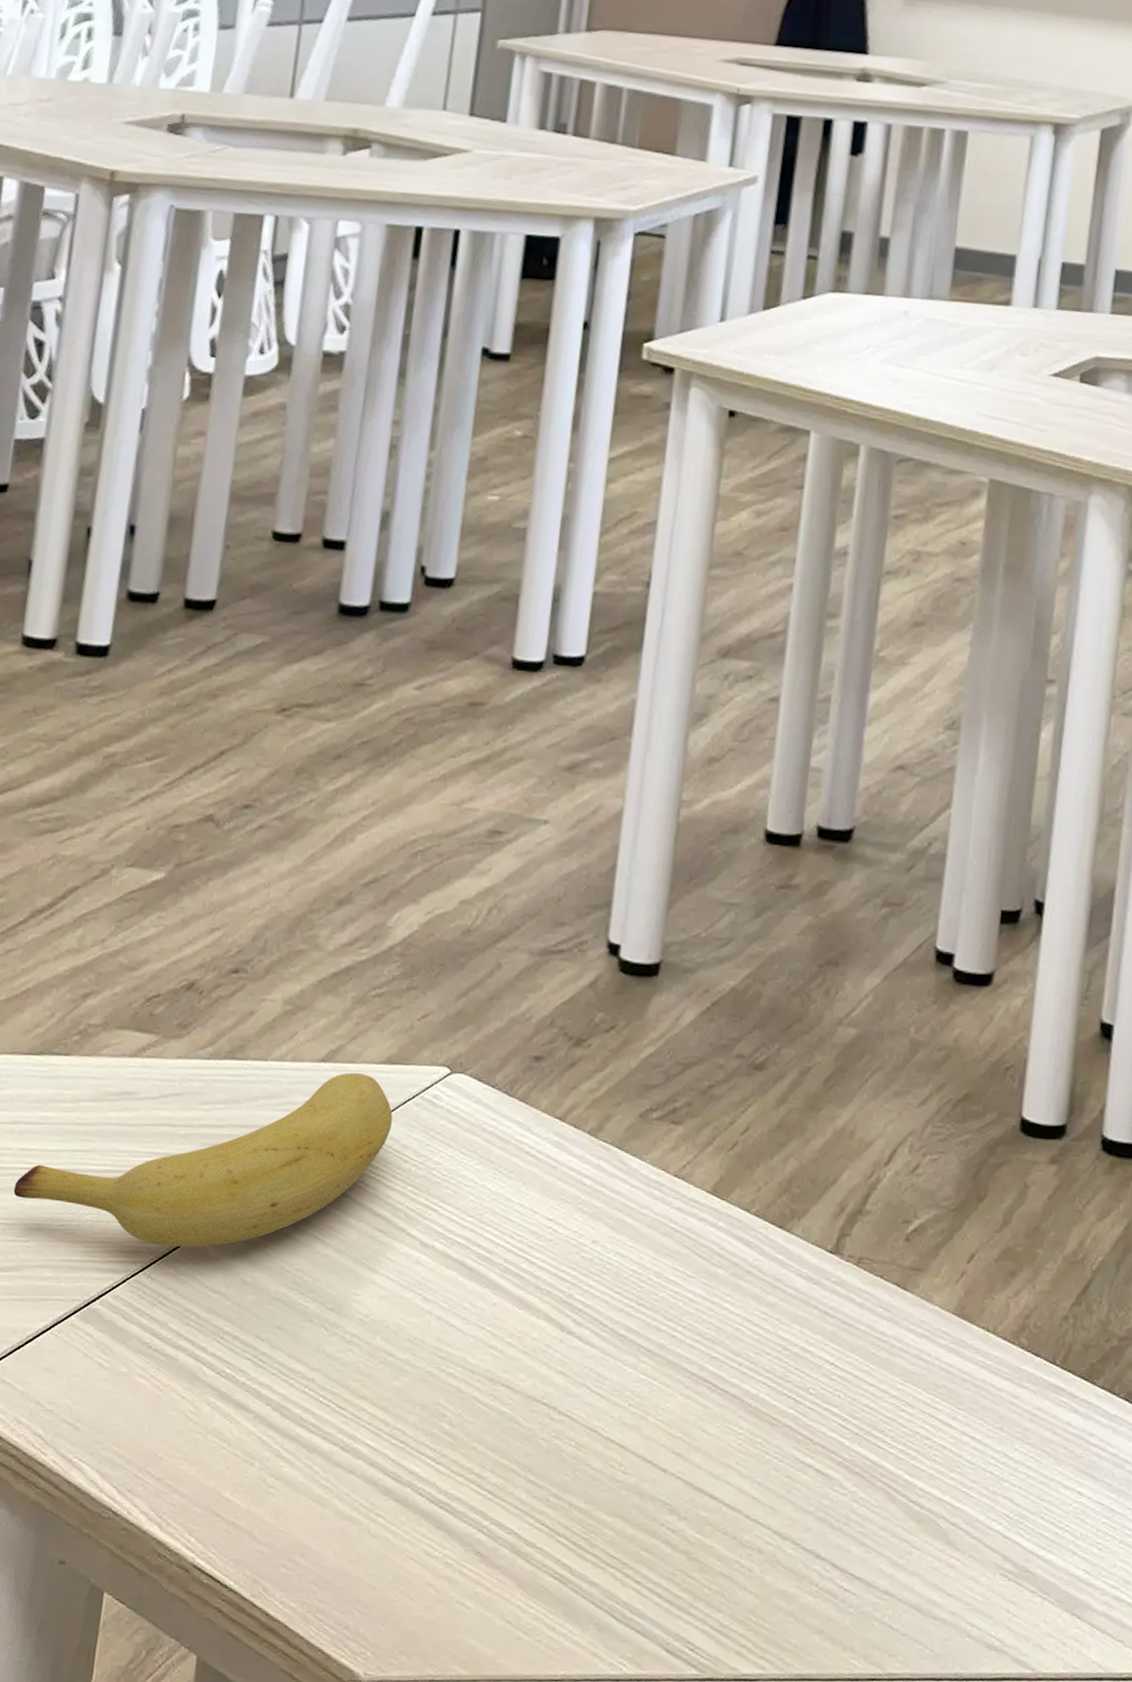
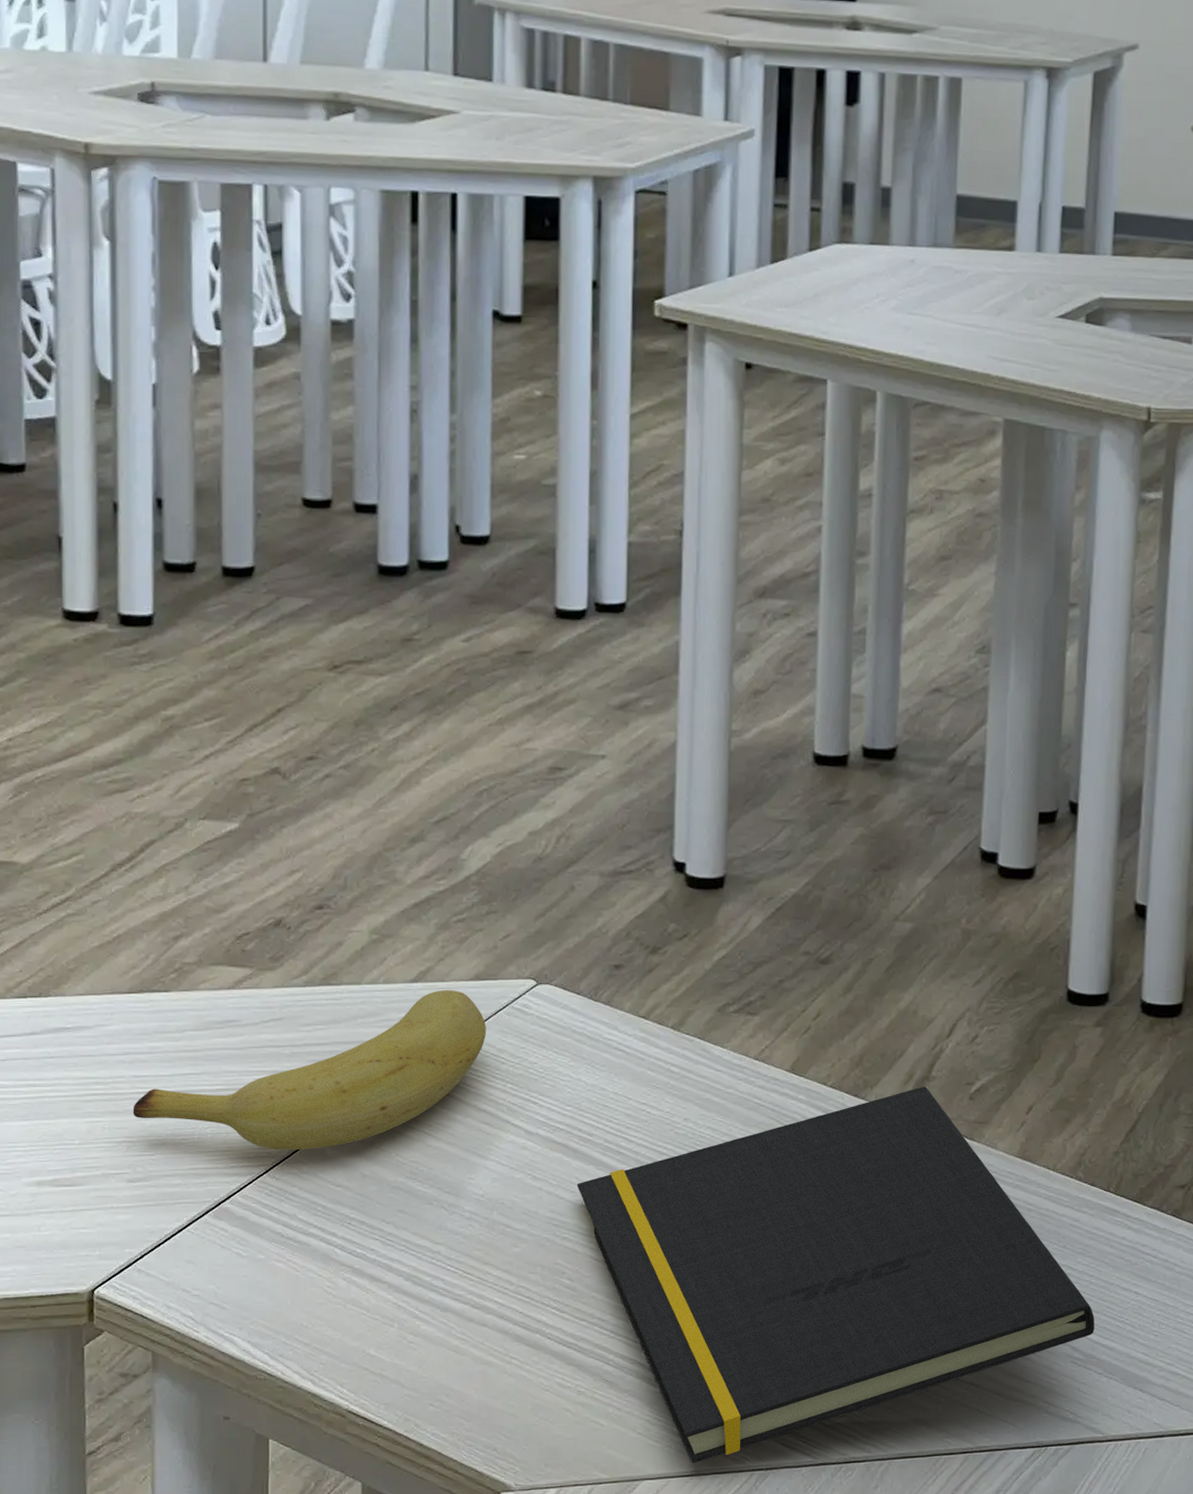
notepad: none [469,1221,1031,1666] -> present [576,1086,1095,1464]

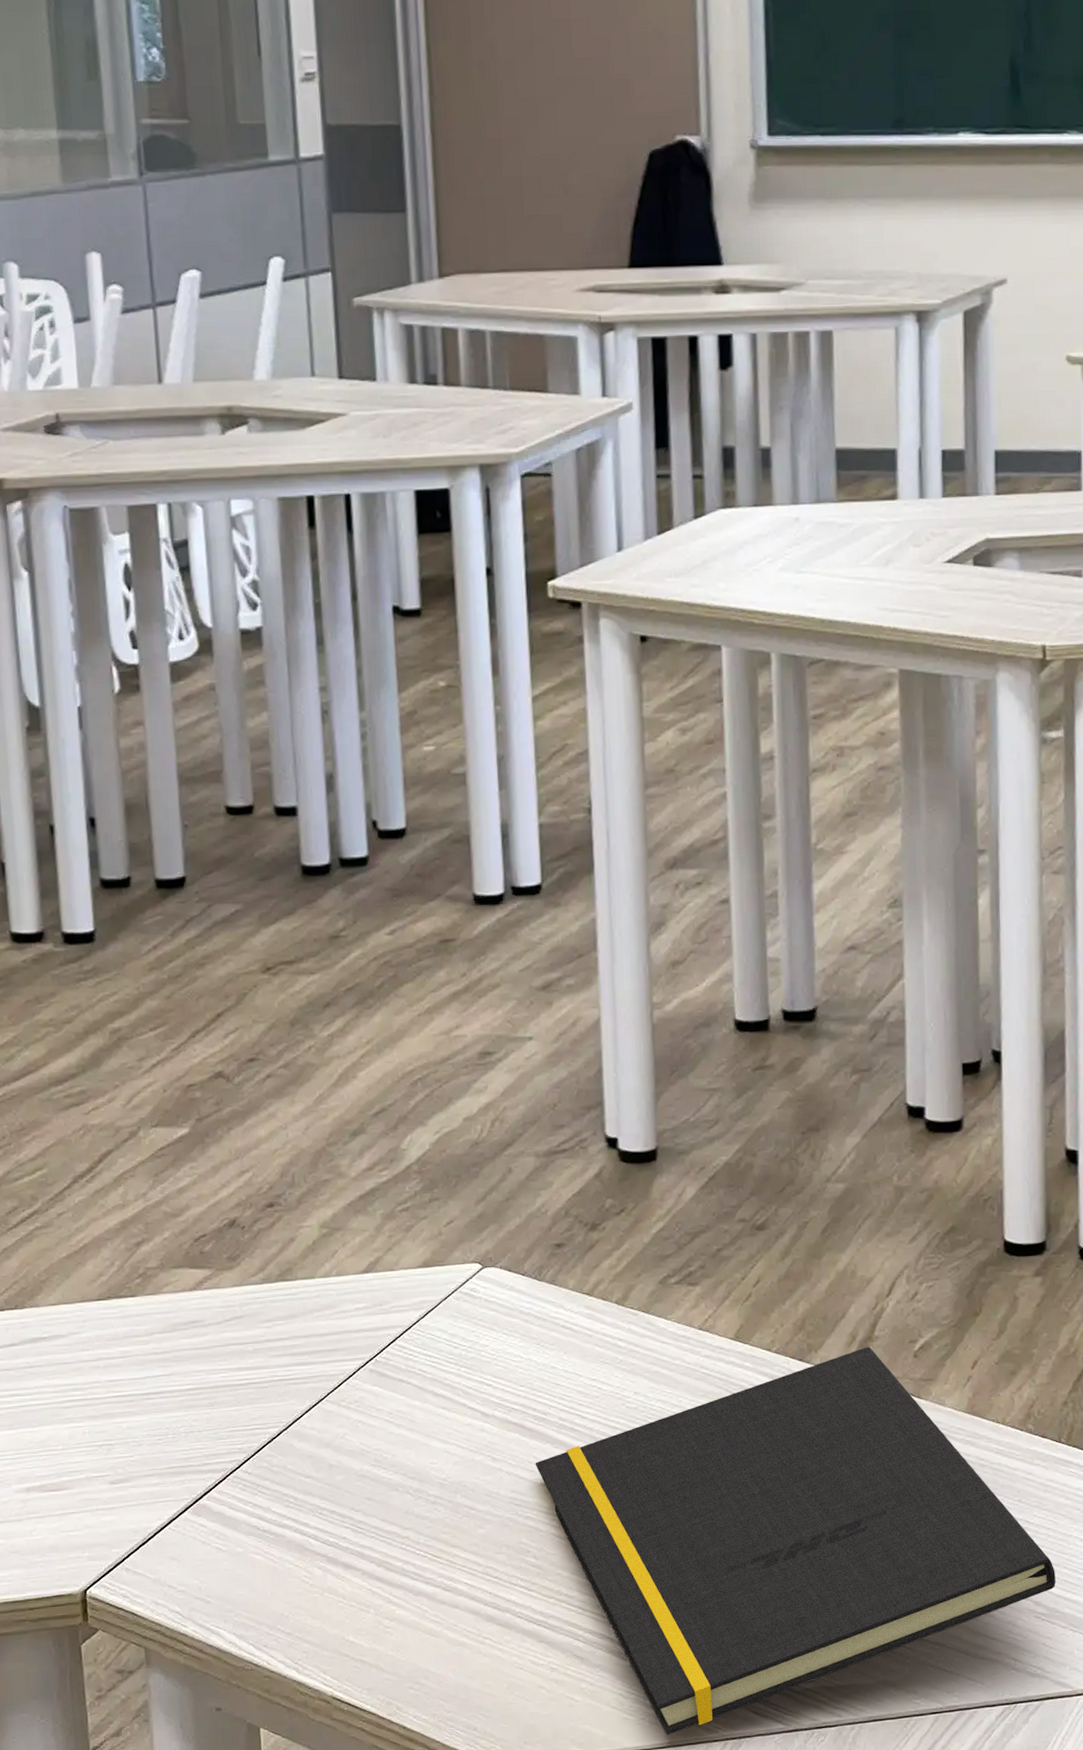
banana: present [133,990,486,1151] -> none [109,1278,438,1445]

